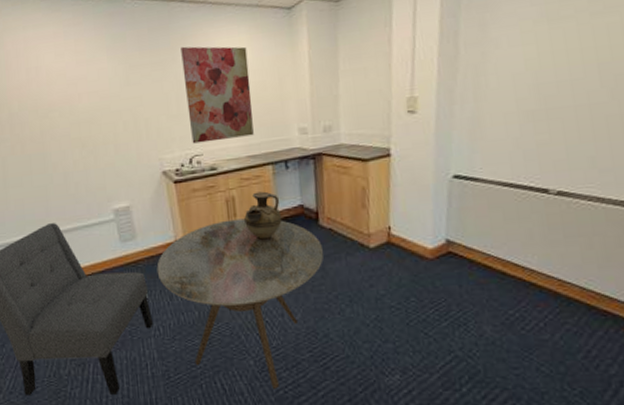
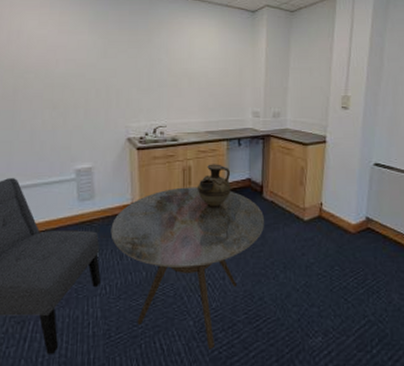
wall art: present [181,46,254,144] -> none [156,30,215,116]

